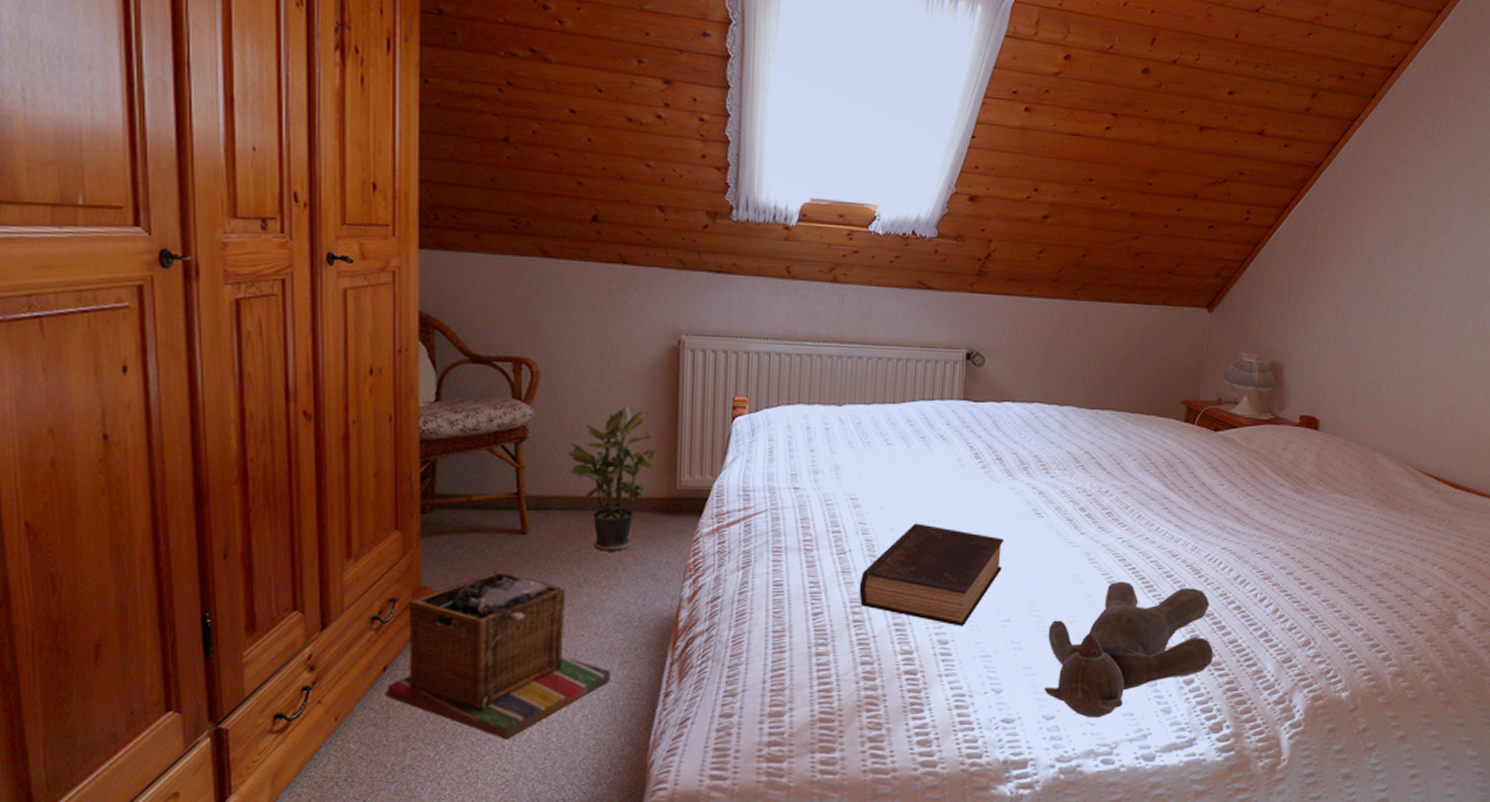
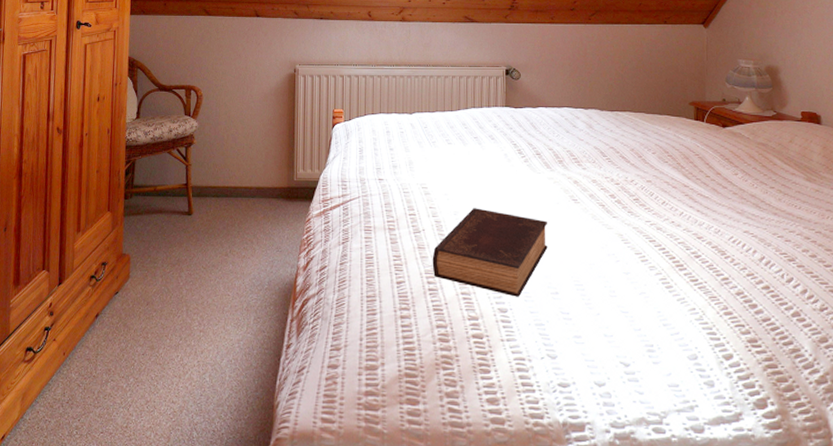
laundry basket: present [387,570,610,740] -> none [97,242,248,377]
potted plant: present [568,404,655,551] -> none [220,117,279,229]
teddy bear: present [1044,581,1214,719] -> none [592,260,749,388]

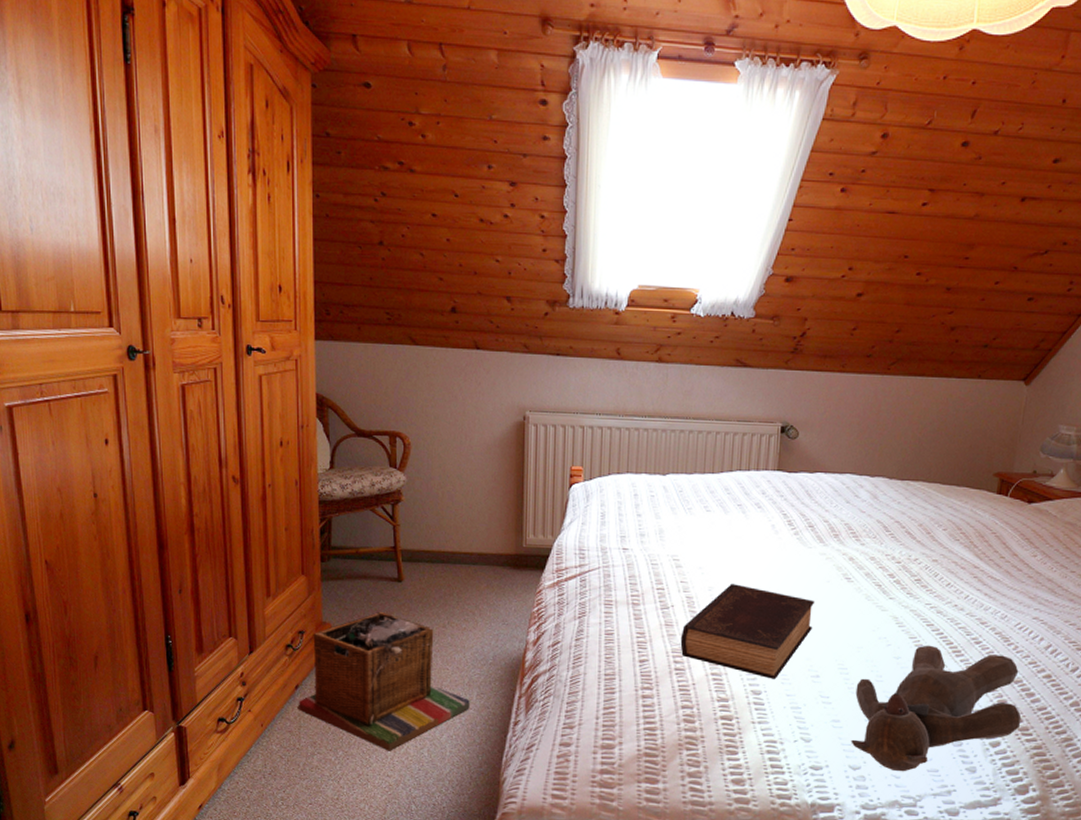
laundry basket: none [97,242,248,377] -> present [299,611,470,751]
teddy bear: none [592,260,749,388] -> present [851,645,1022,772]

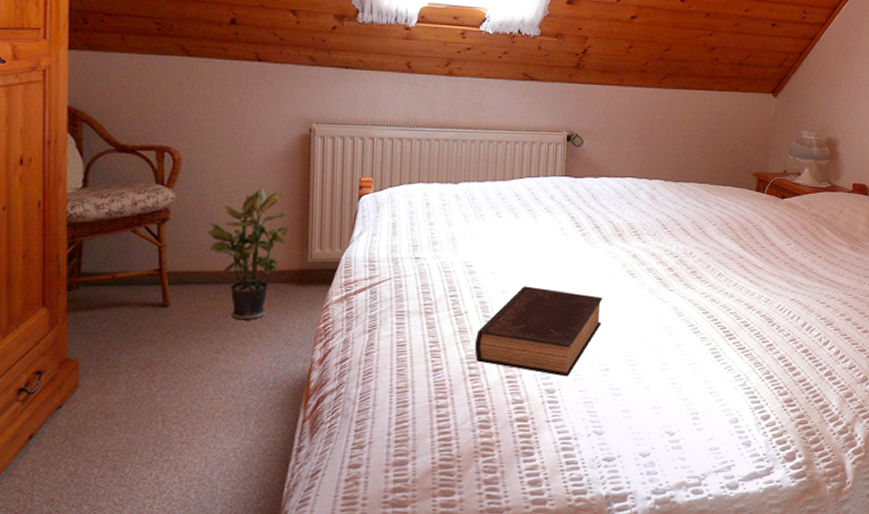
laundry basket: present [299,611,470,751] -> none [32,341,246,499]
potted plant: none [434,472,505,599] -> present [207,186,288,320]
teddy bear: present [851,645,1022,772] -> none [640,331,786,454]

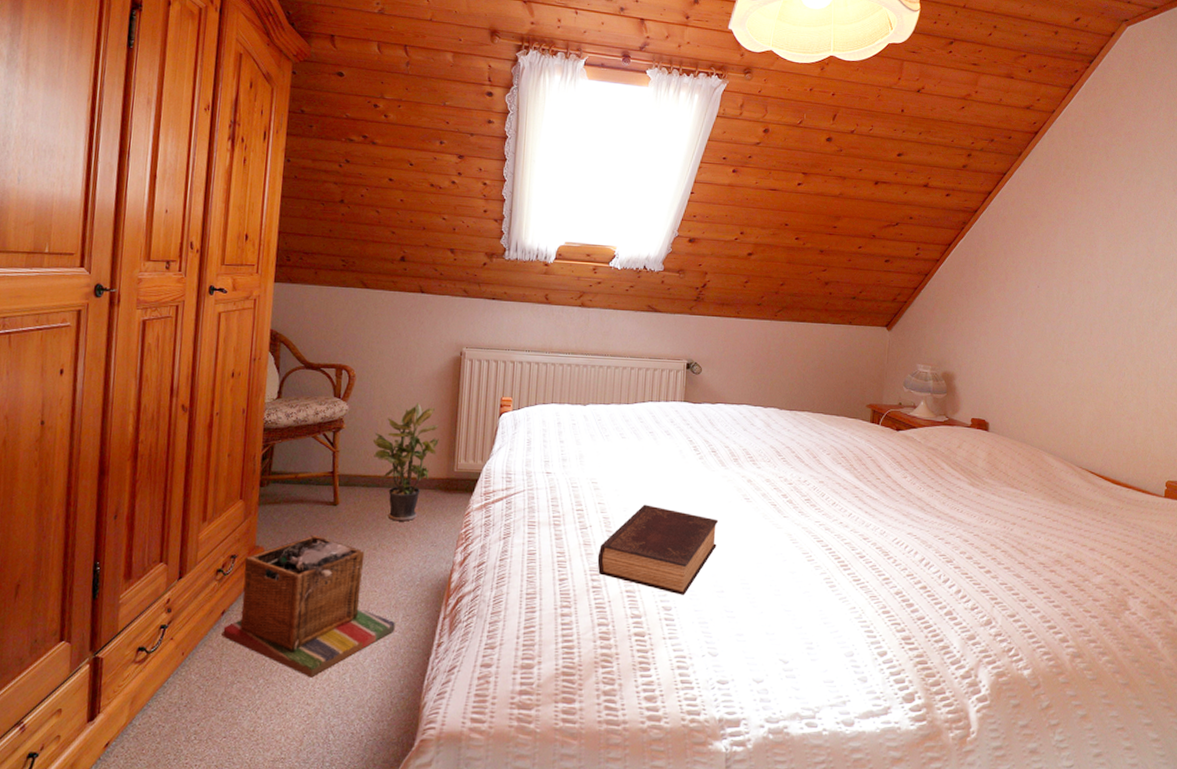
laundry basket: none [32,341,246,499] -> present [223,534,395,678]

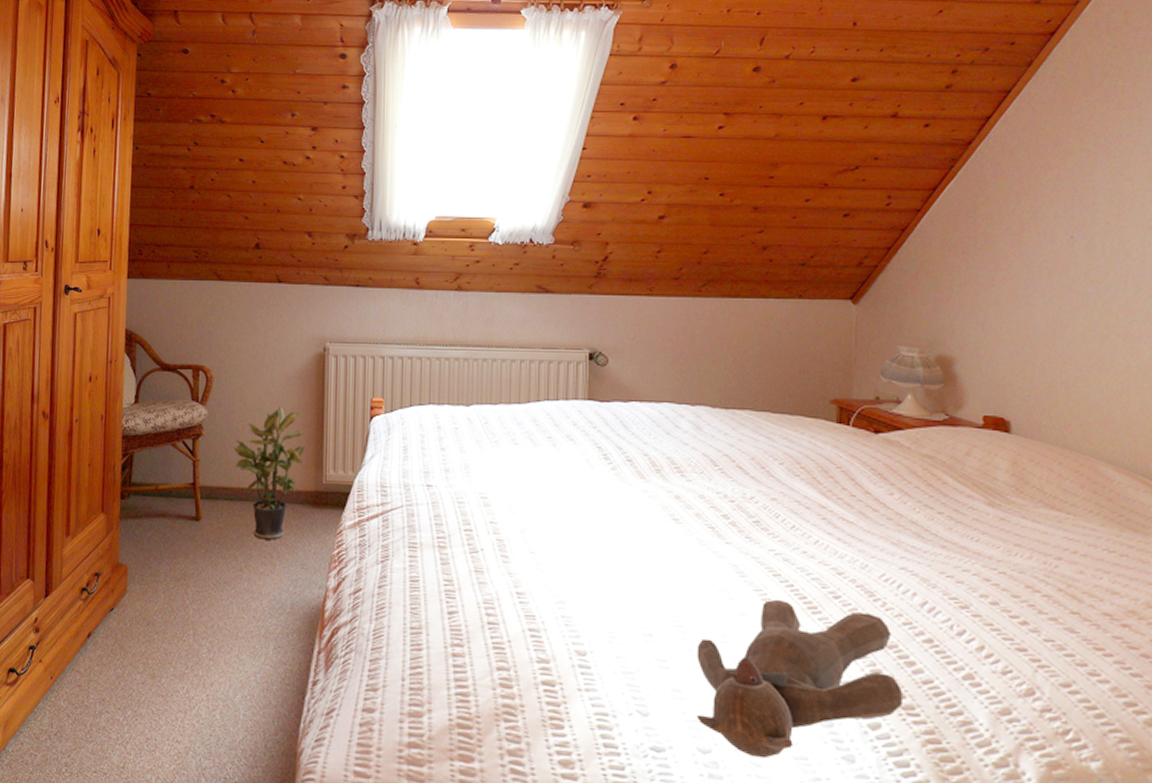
laundry basket: present [223,534,395,678] -> none [89,552,266,712]
book: present [597,504,719,595] -> none [492,525,641,638]
teddy bear: none [754,560,904,684] -> present [696,599,904,759]

